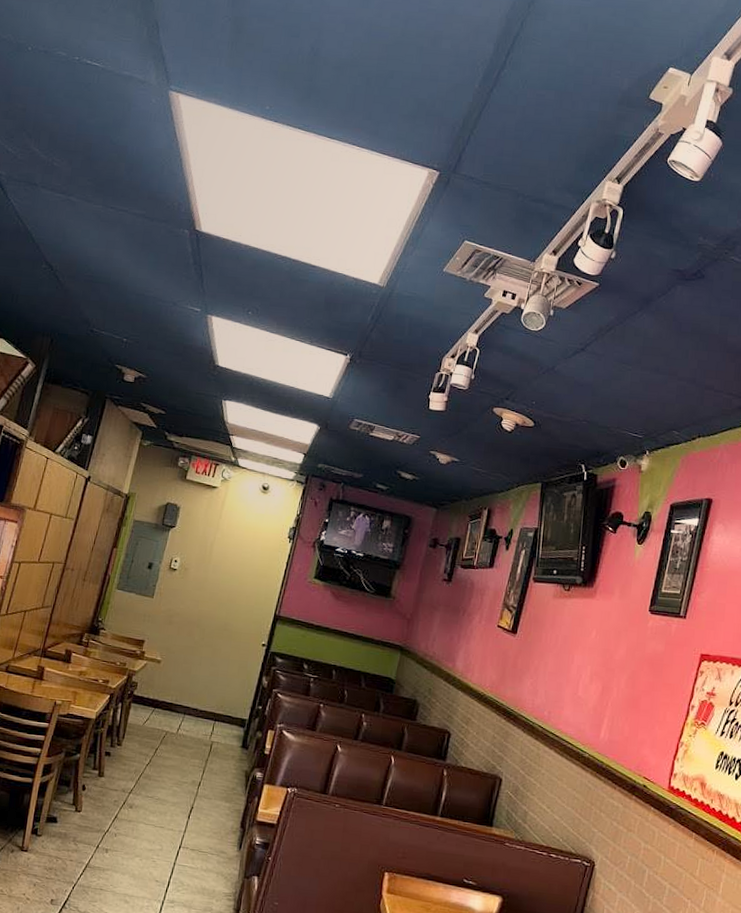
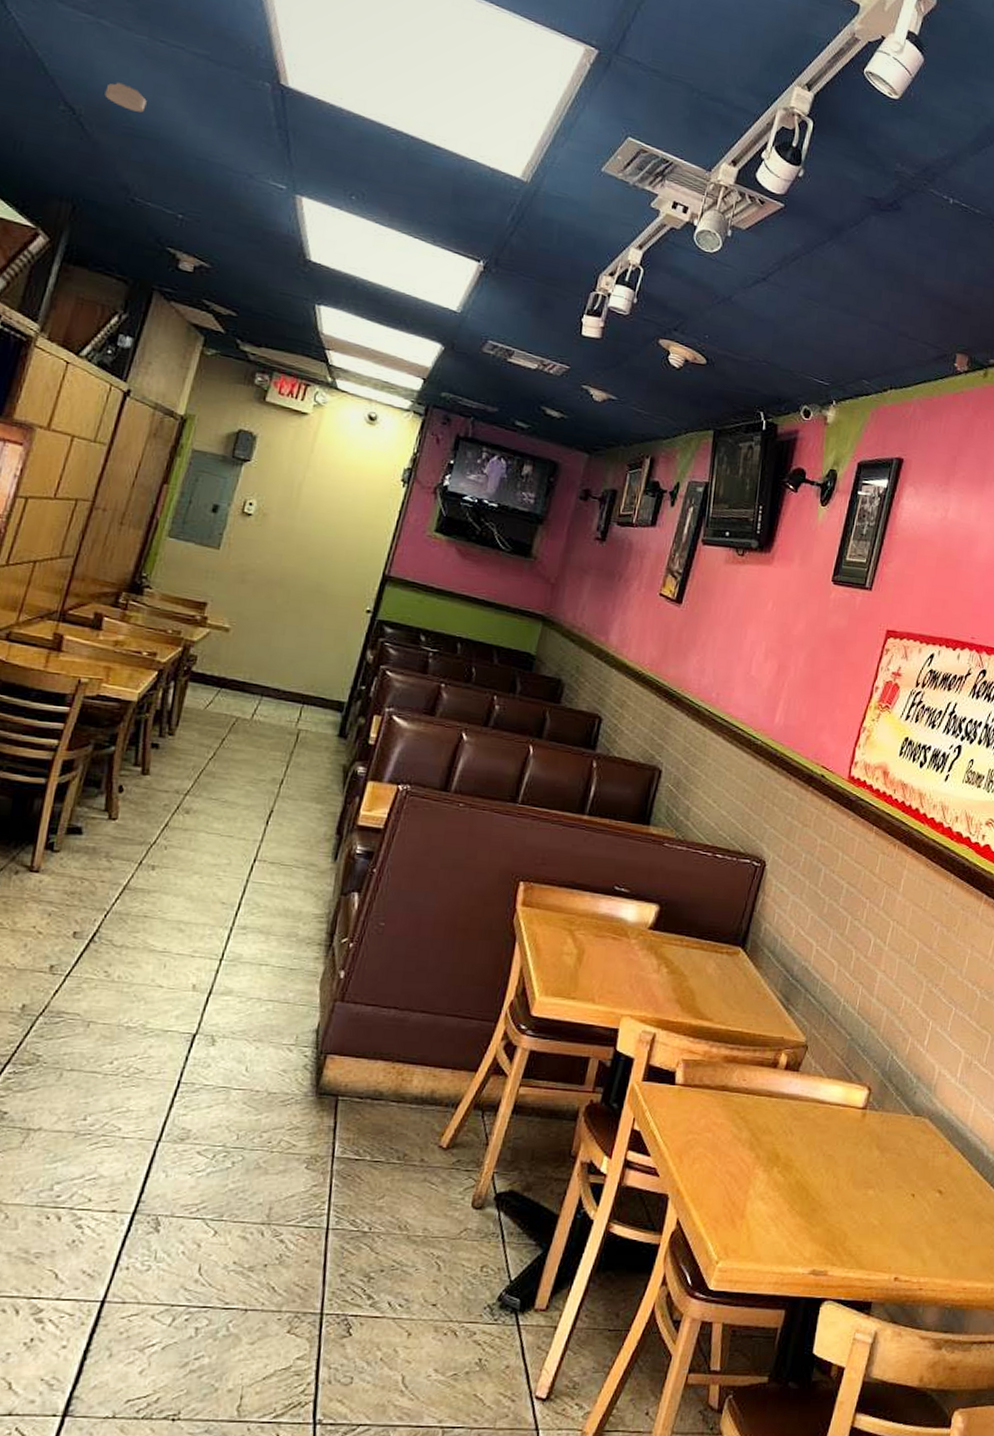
smoke detector: none [73,242,102,264] -> present [105,82,147,113]

